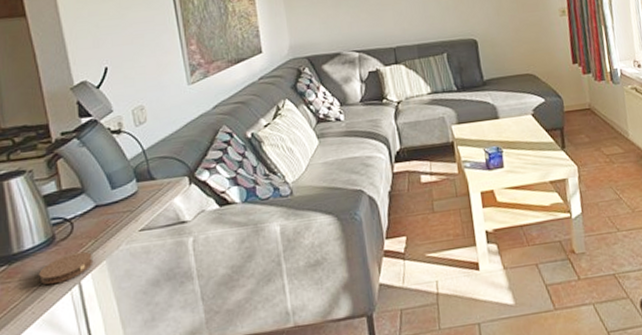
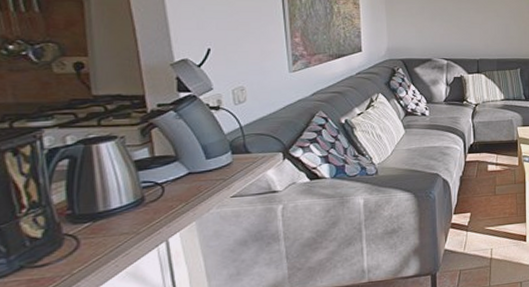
coaster: present [39,251,94,285] -> none [125,212,183,242]

